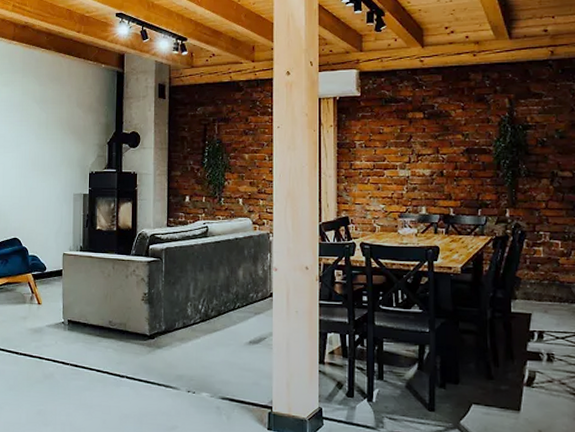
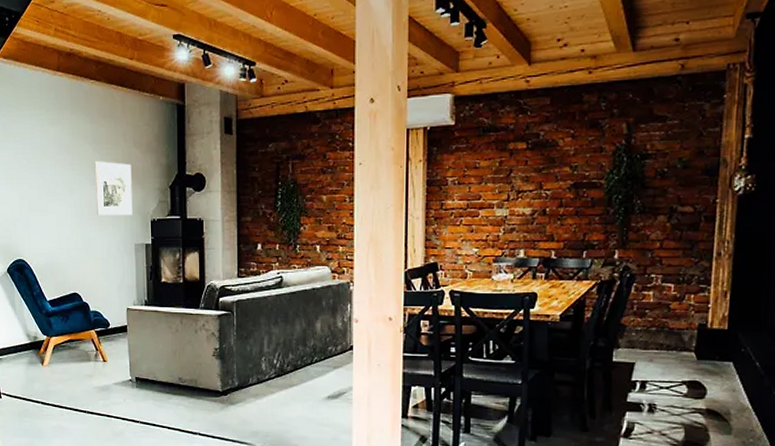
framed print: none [40,119,74,167] -> present [94,161,133,215]

